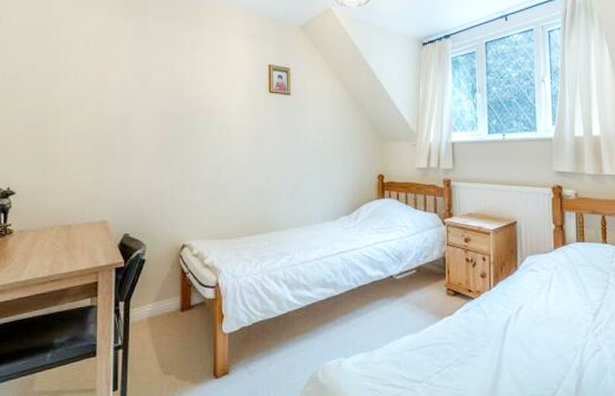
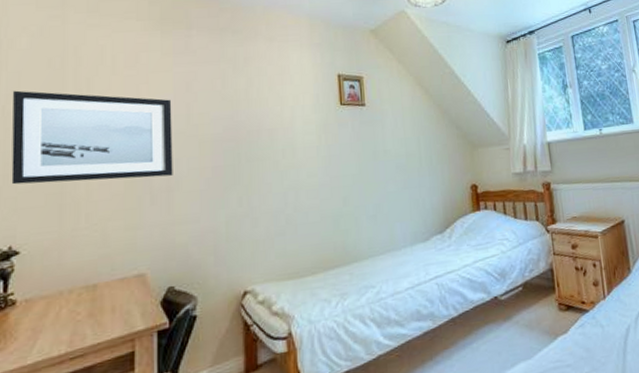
wall art: none [9,60,131,142] -> present [11,90,173,185]

